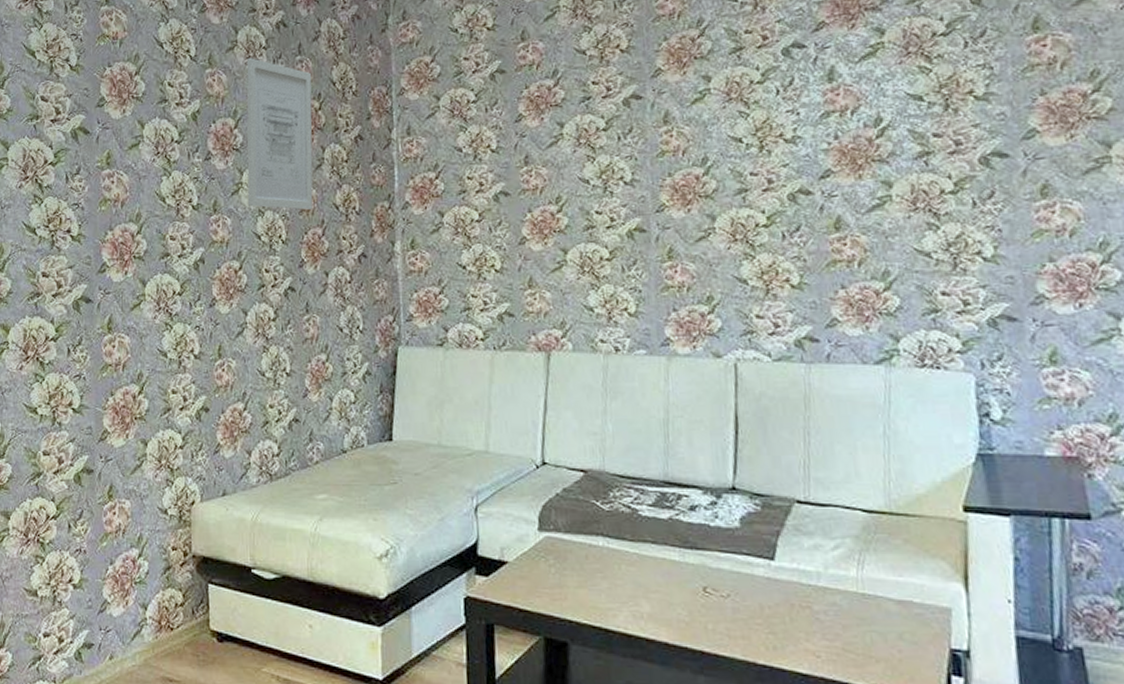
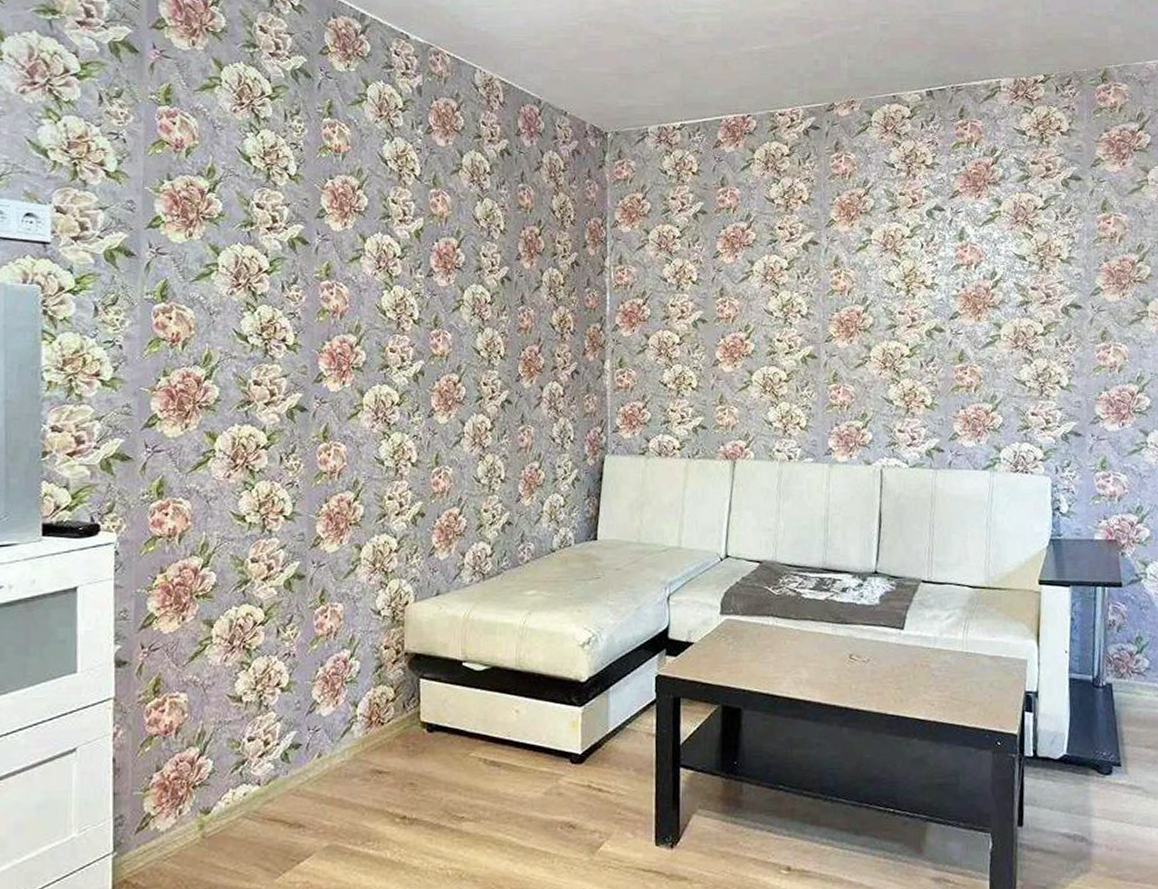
wall art: present [246,58,313,210] -> none [468,182,533,328]

